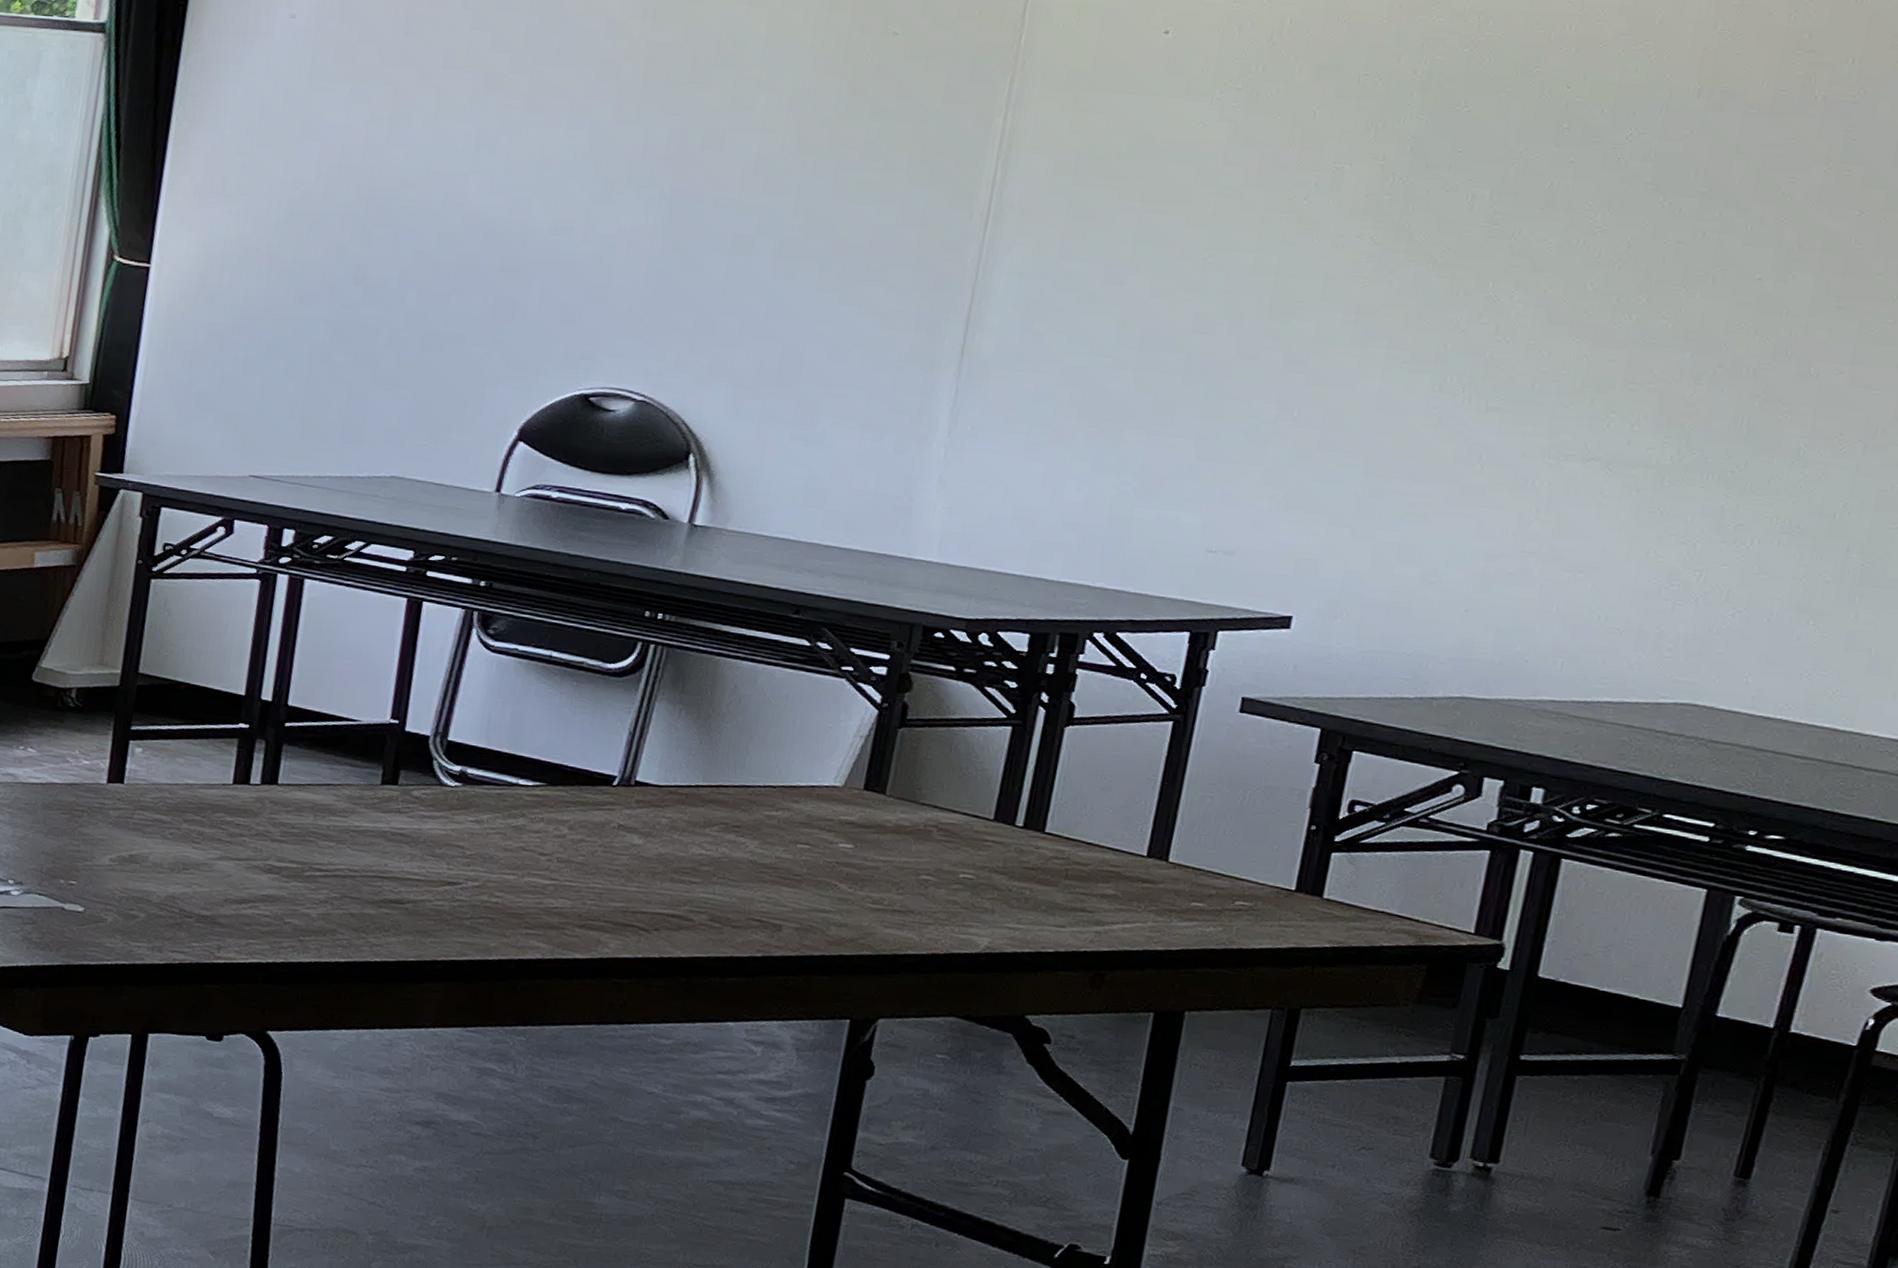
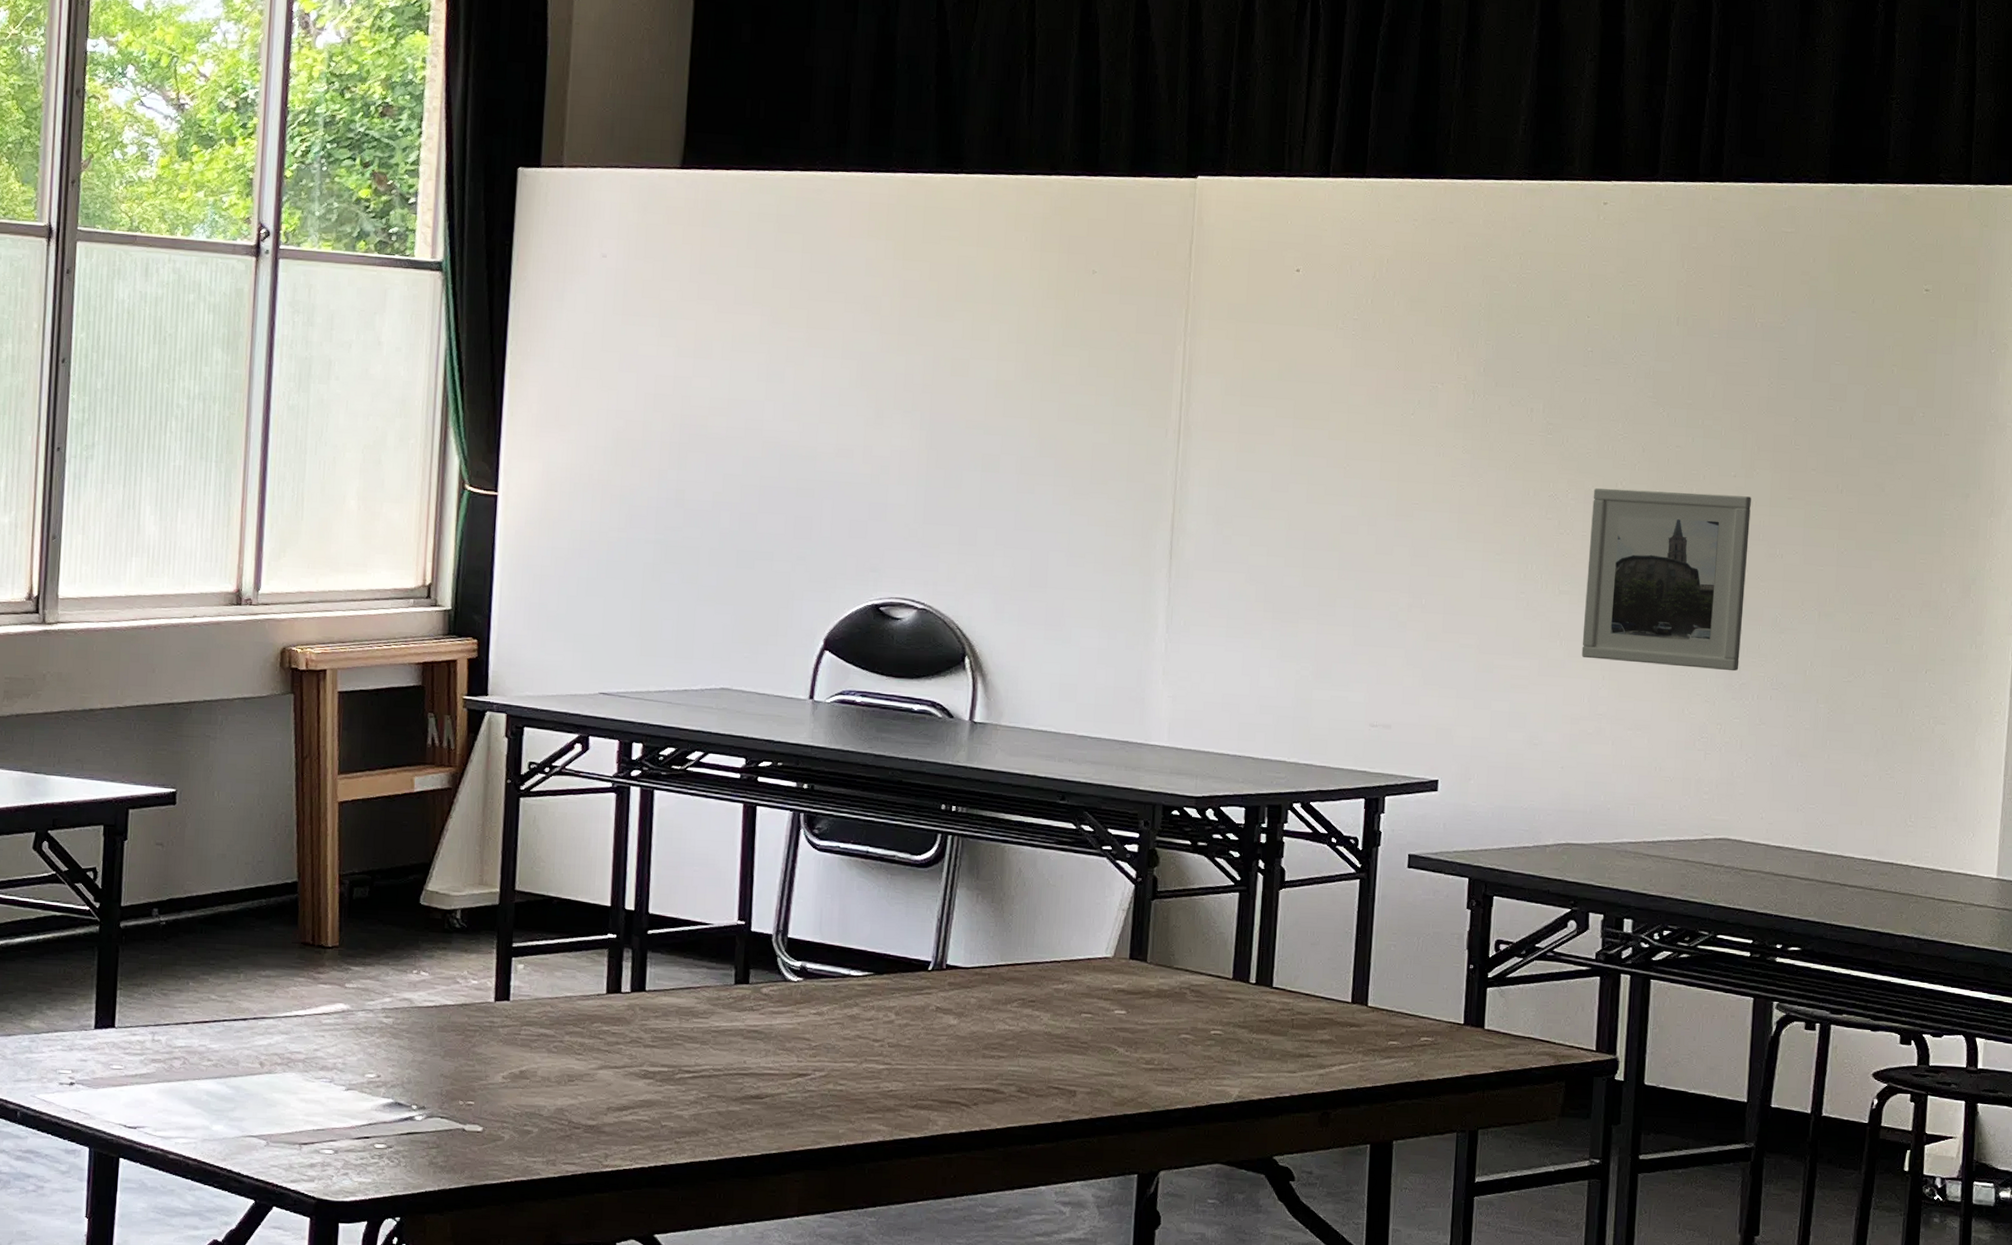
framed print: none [1509,289,1781,510] -> present [1581,488,1751,671]

